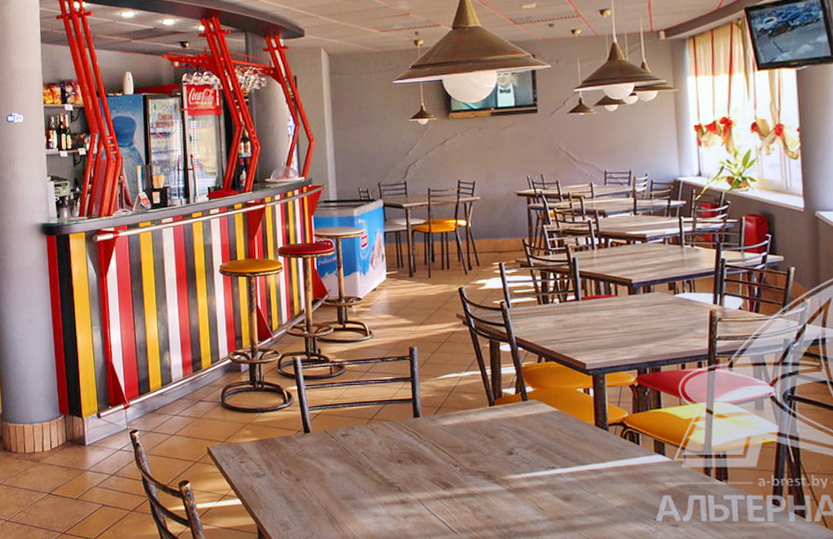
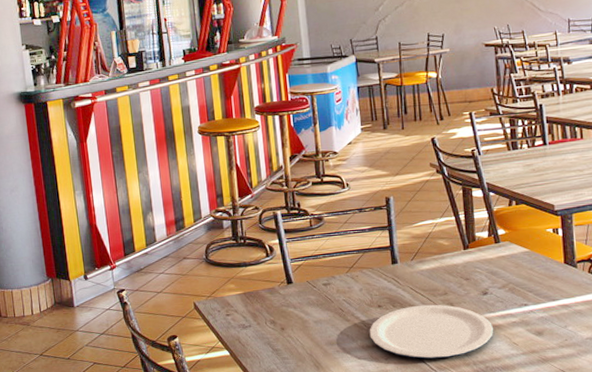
plate: none [387,462,519,520] -> present [369,304,494,359]

